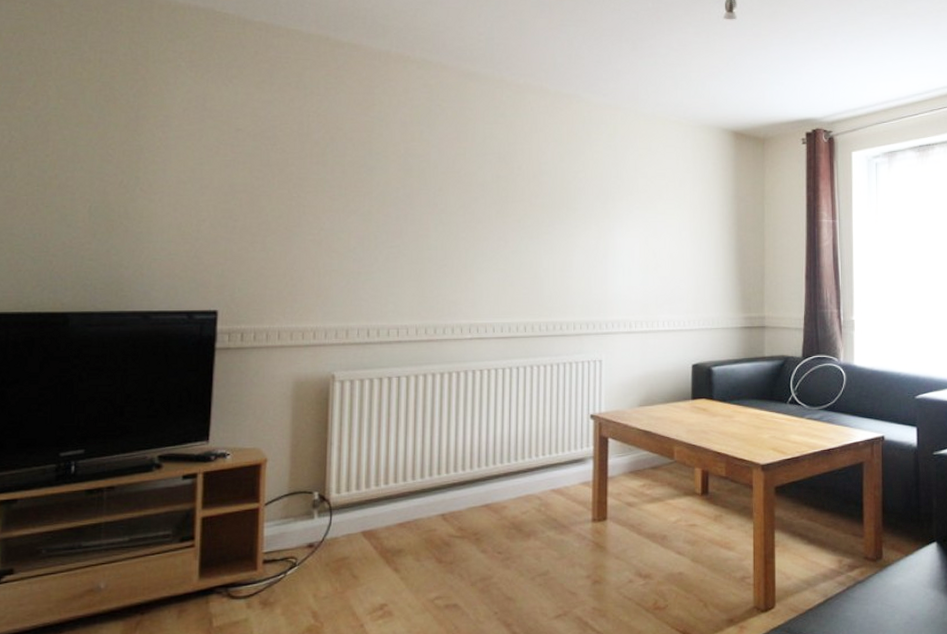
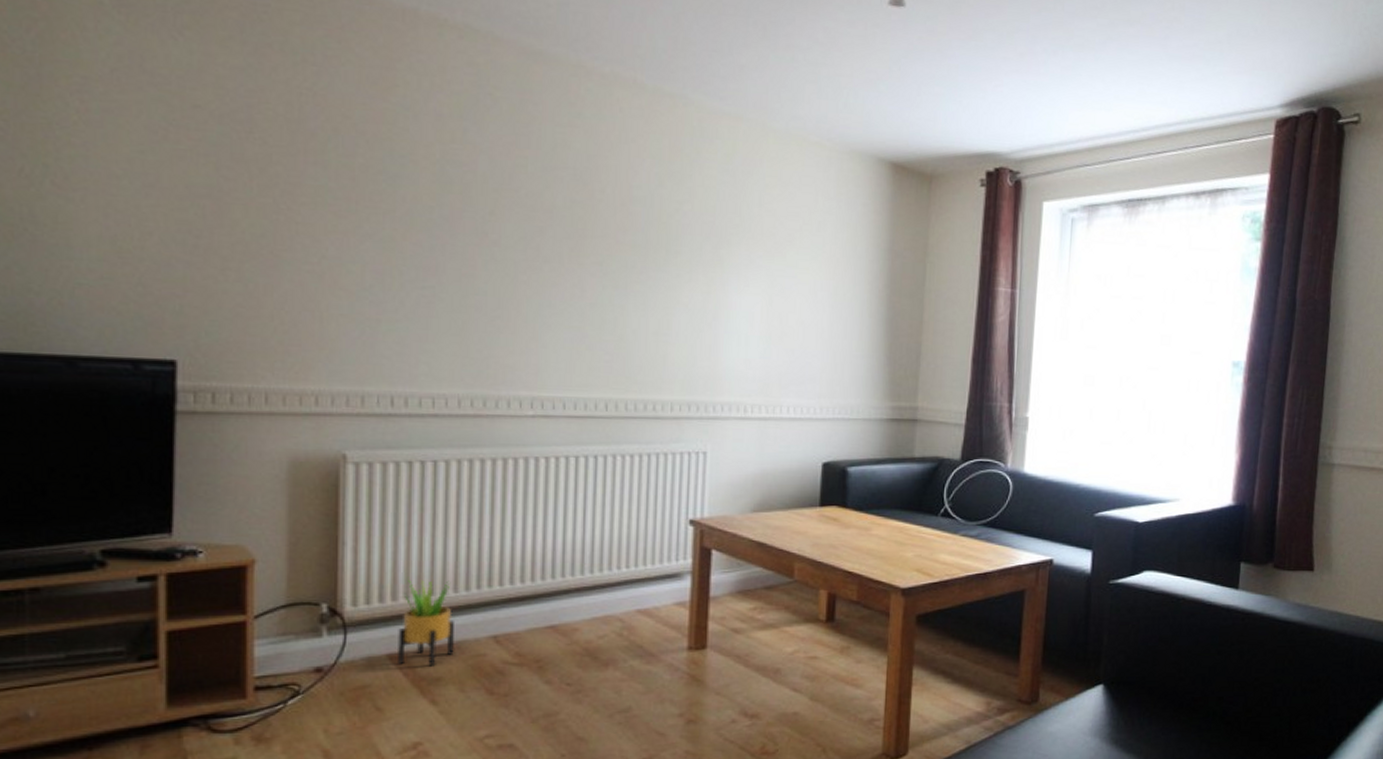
potted plant: none [369,469,413,541] -> present [396,577,455,667]

